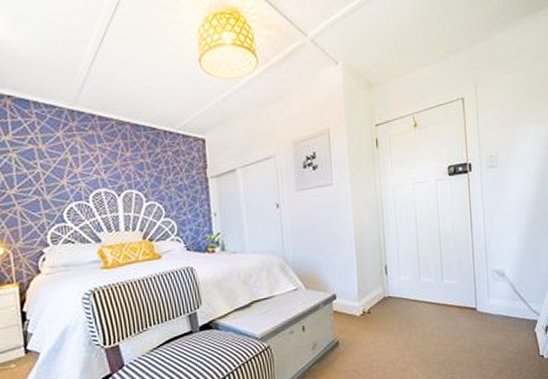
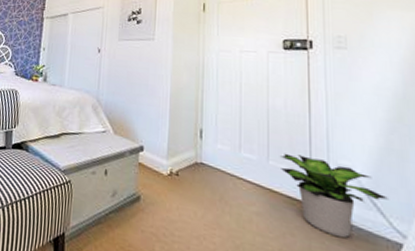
potted plant: none [451,269,528,329] -> present [279,153,388,238]

